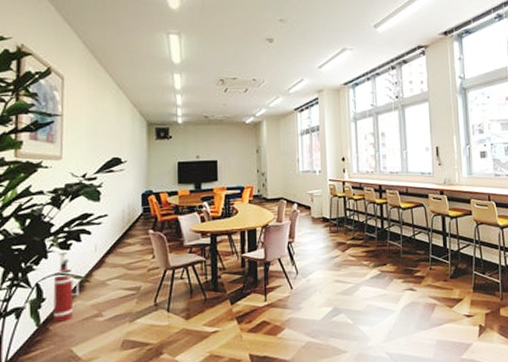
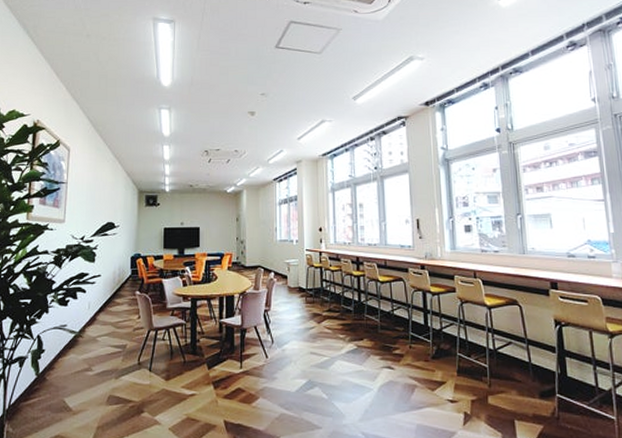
fire extinguisher: present [53,252,81,323] -> none [51,308,75,374]

